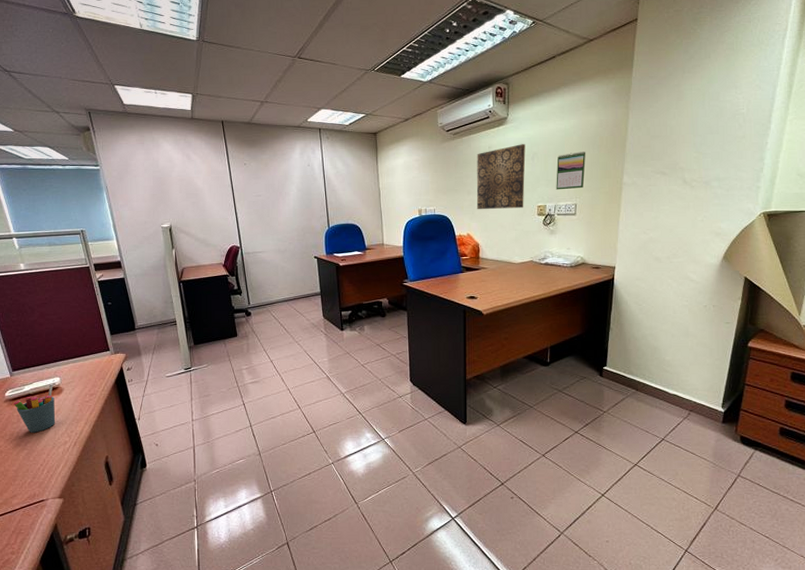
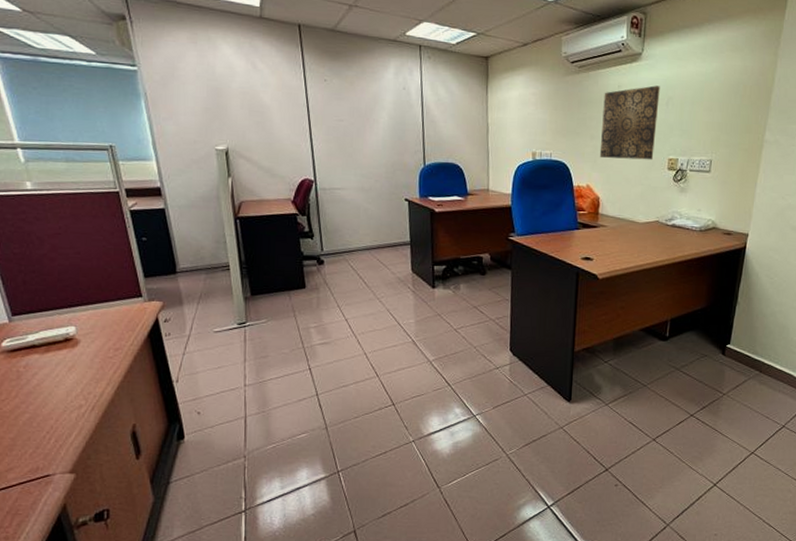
pen holder: present [13,384,56,433] -> none [12,334,68,393]
calendar: present [556,151,586,190] -> none [690,100,727,143]

